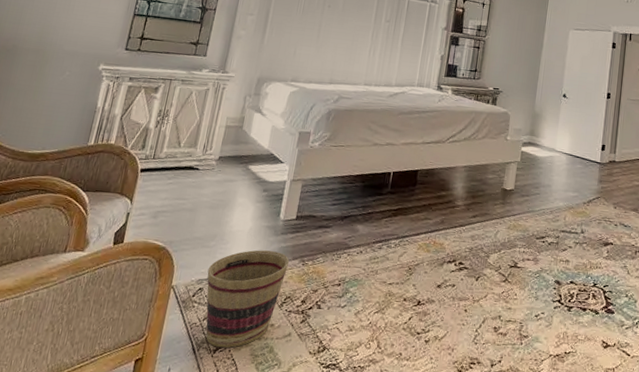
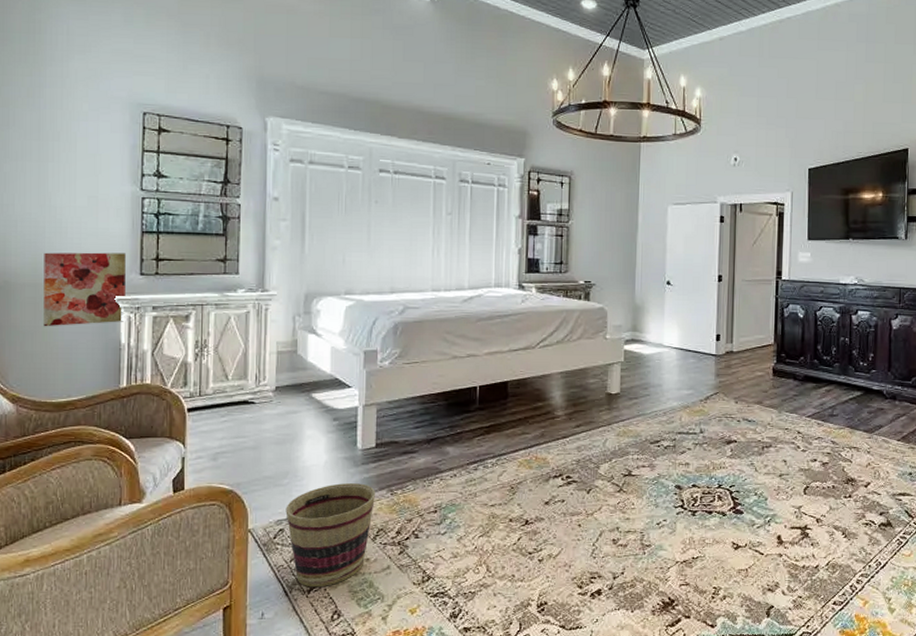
wall art: none [36,24,117,89] -> present [43,252,126,327]

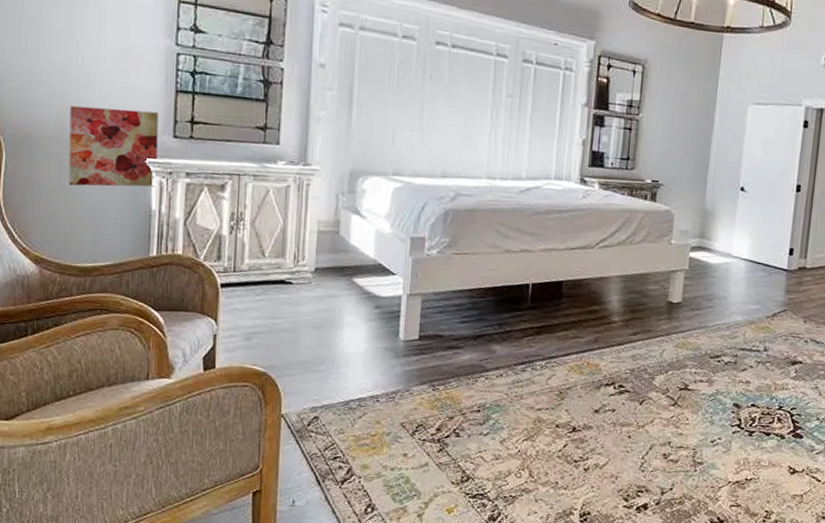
basket: present [285,483,376,588] -> none [321,374,417,480]

